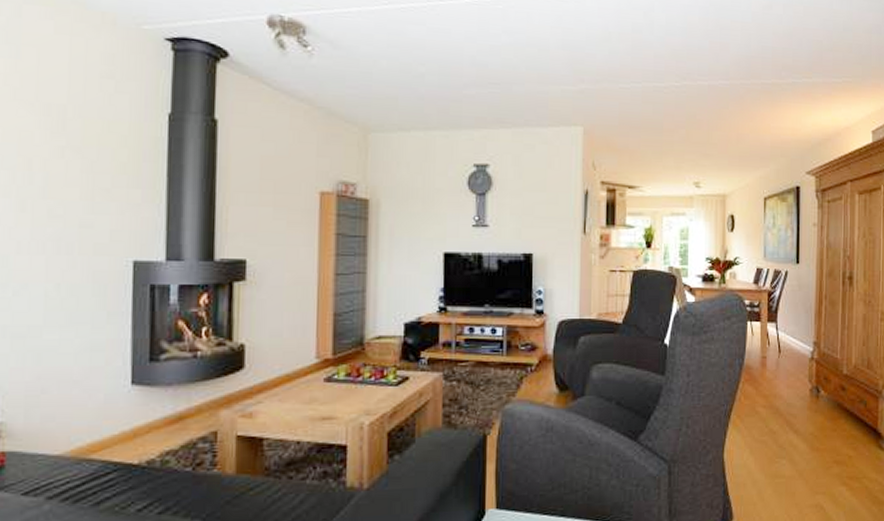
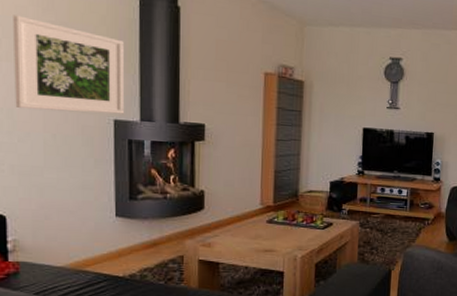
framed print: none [11,141,148,254] -> present [13,15,125,114]

